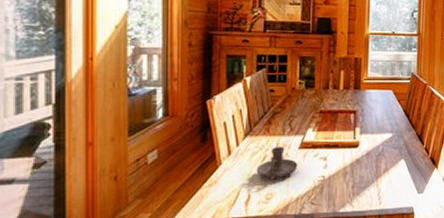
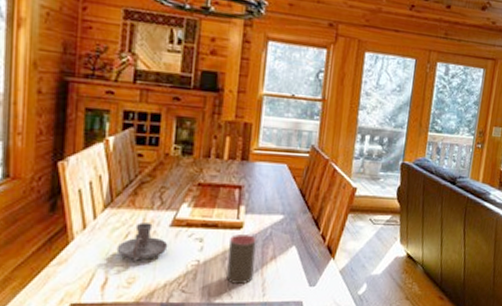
cup: none [348,152,372,195] -> present [226,234,257,284]

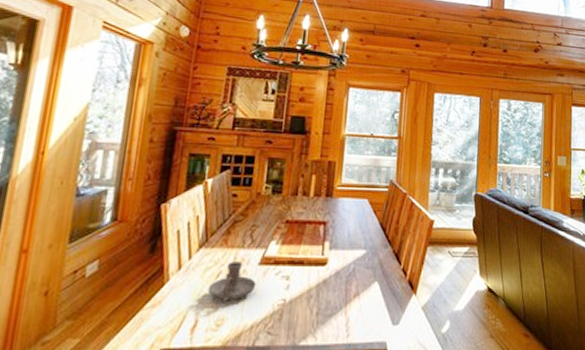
cup: present [226,234,257,284] -> none [311,271,341,324]

